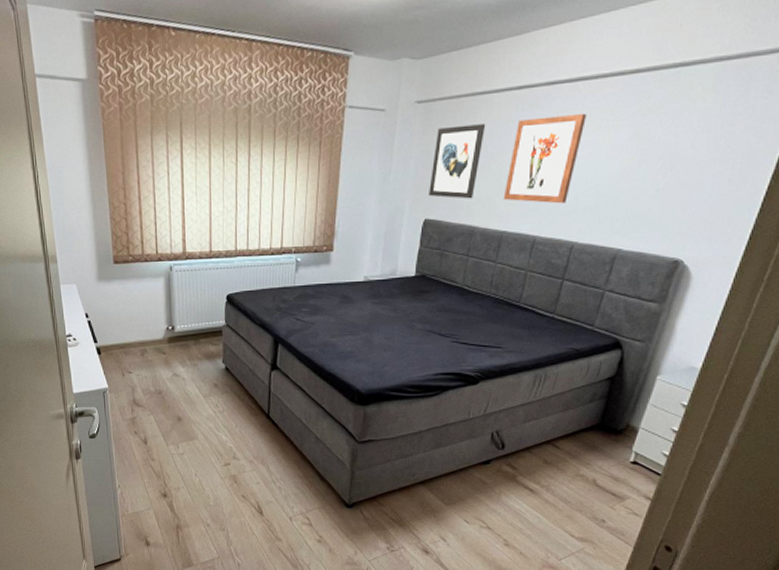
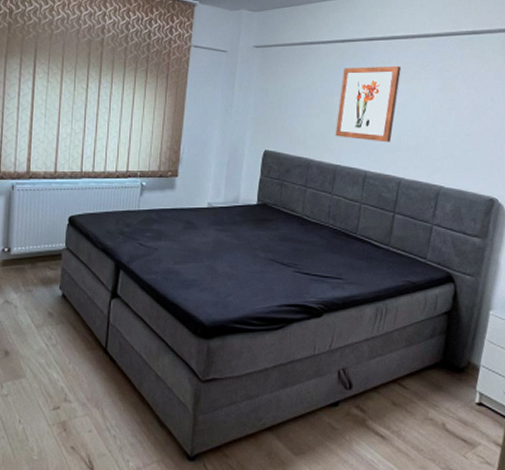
wall art: present [429,124,486,199] -> none [268,69,316,134]

